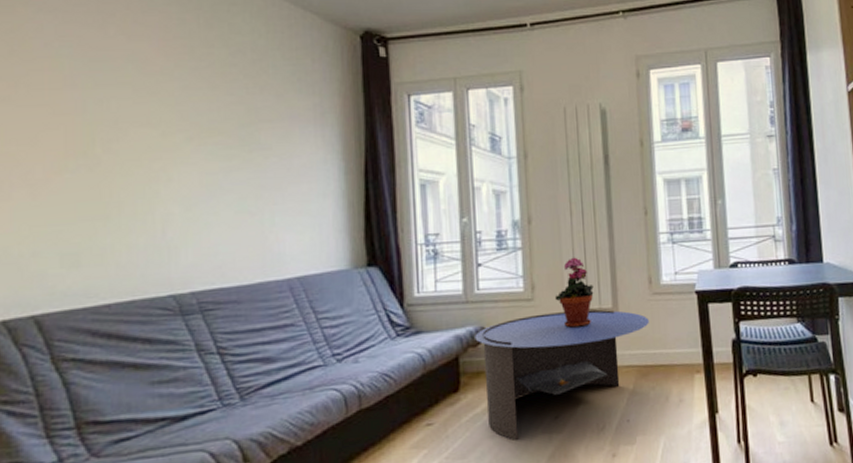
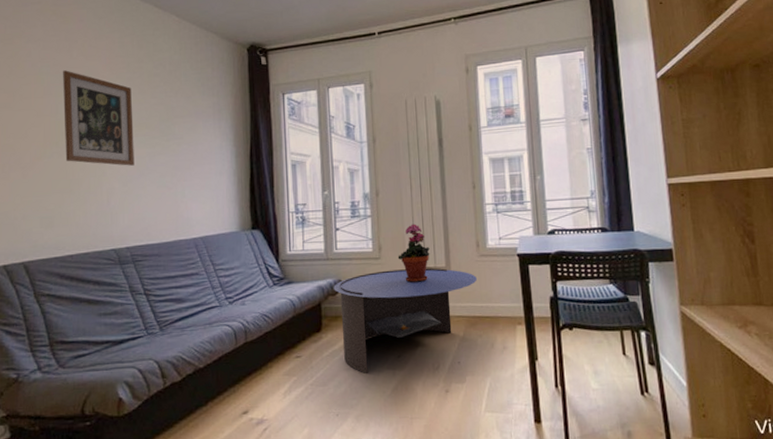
wall art: none [93,53,202,185] -> present [63,70,134,166]

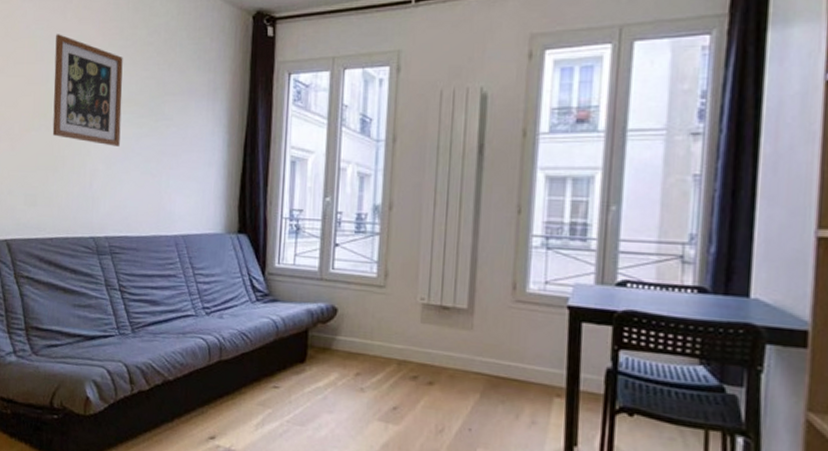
coffee table: present [333,268,477,373] -> none [325,302,507,421]
potted plant: present [397,224,430,283] -> none [407,249,450,324]

